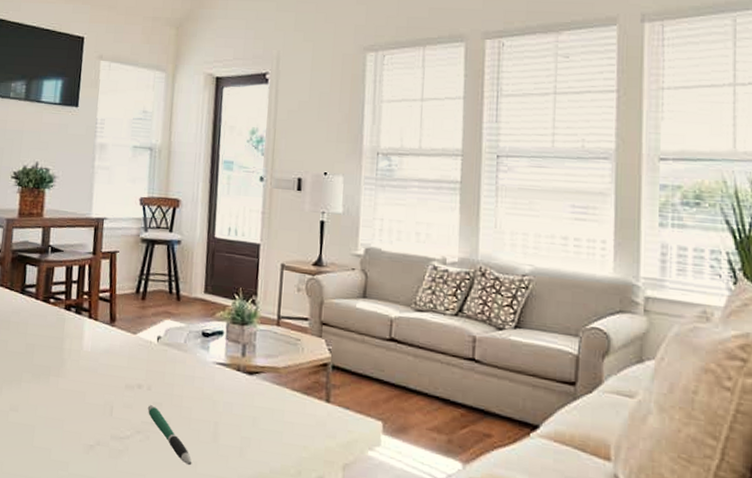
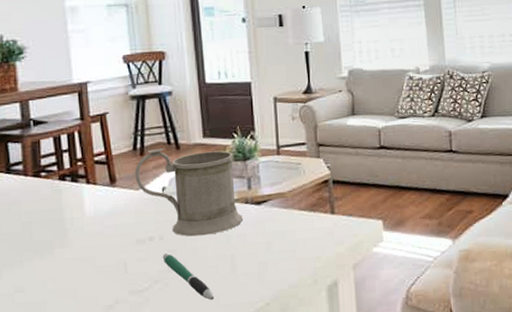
mug: none [134,295,232,396] -> present [135,147,243,237]

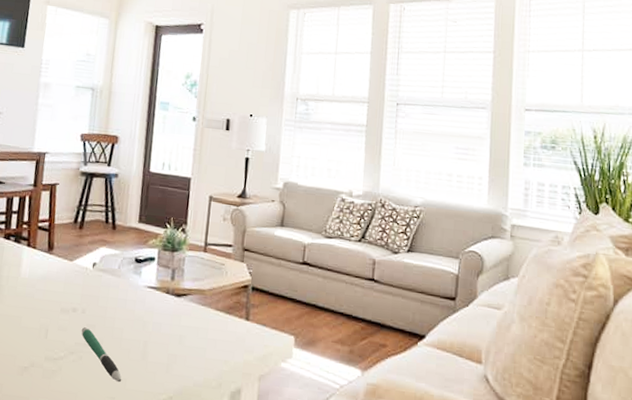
mug: present [135,147,243,237] -> none [71,224,163,318]

